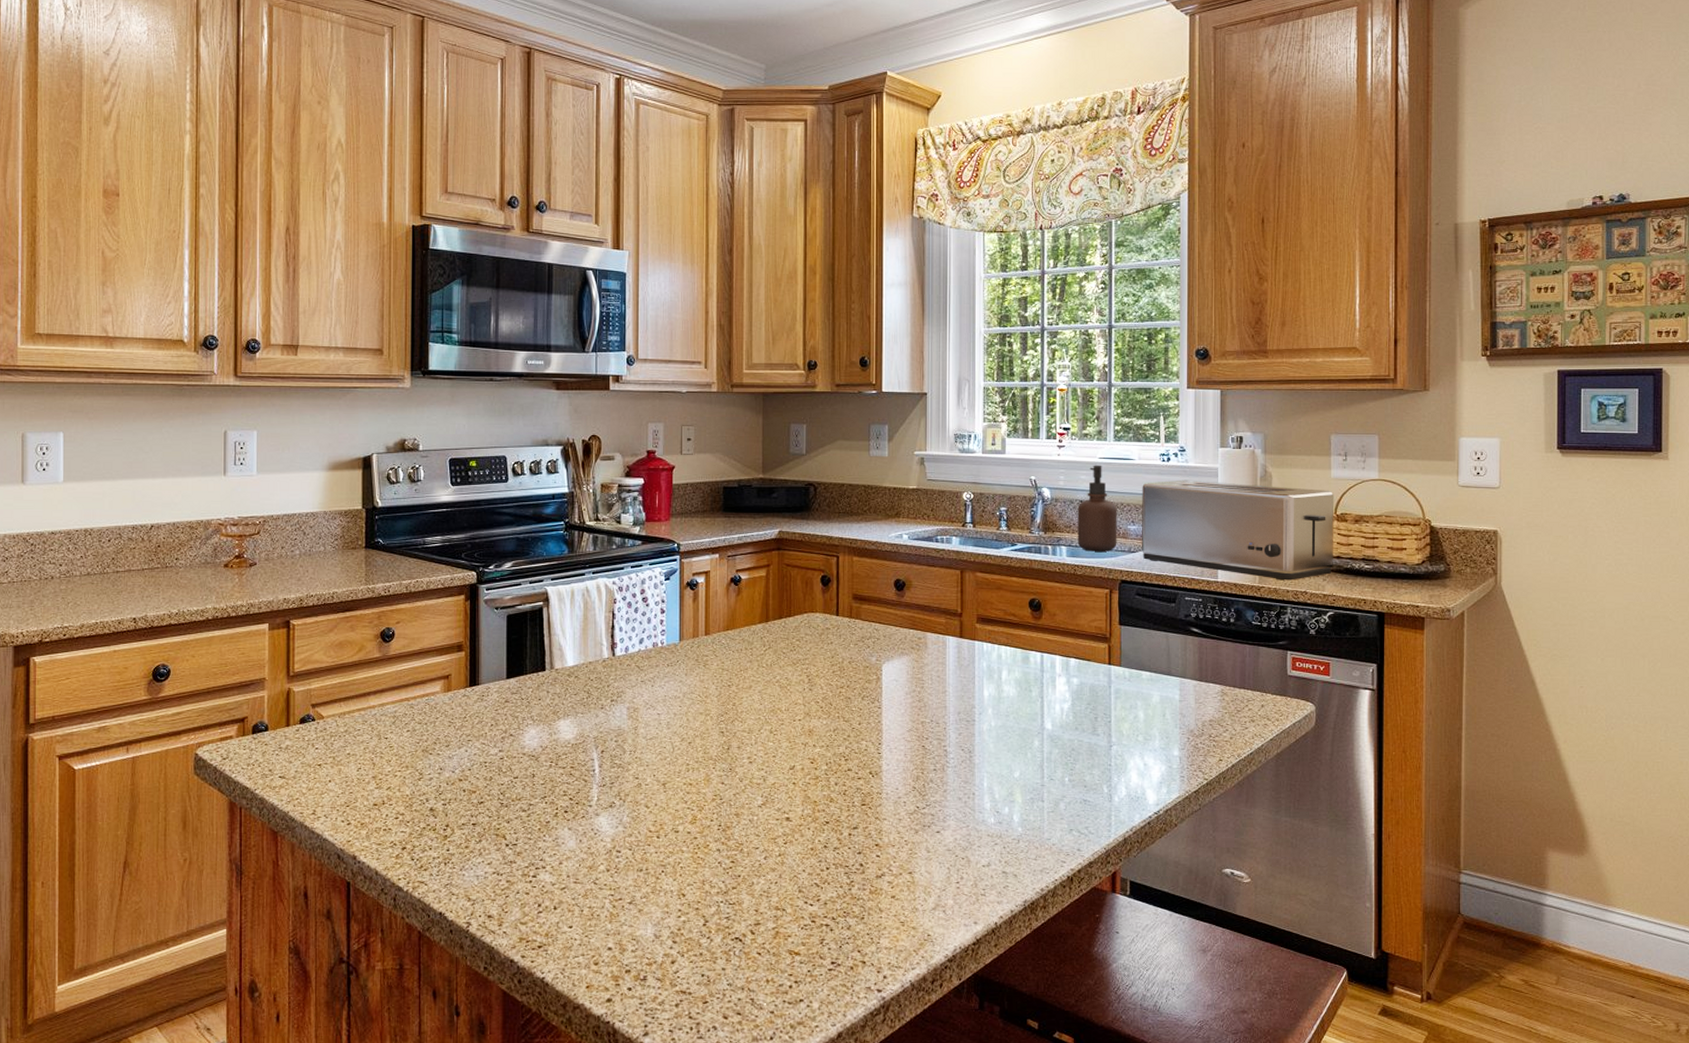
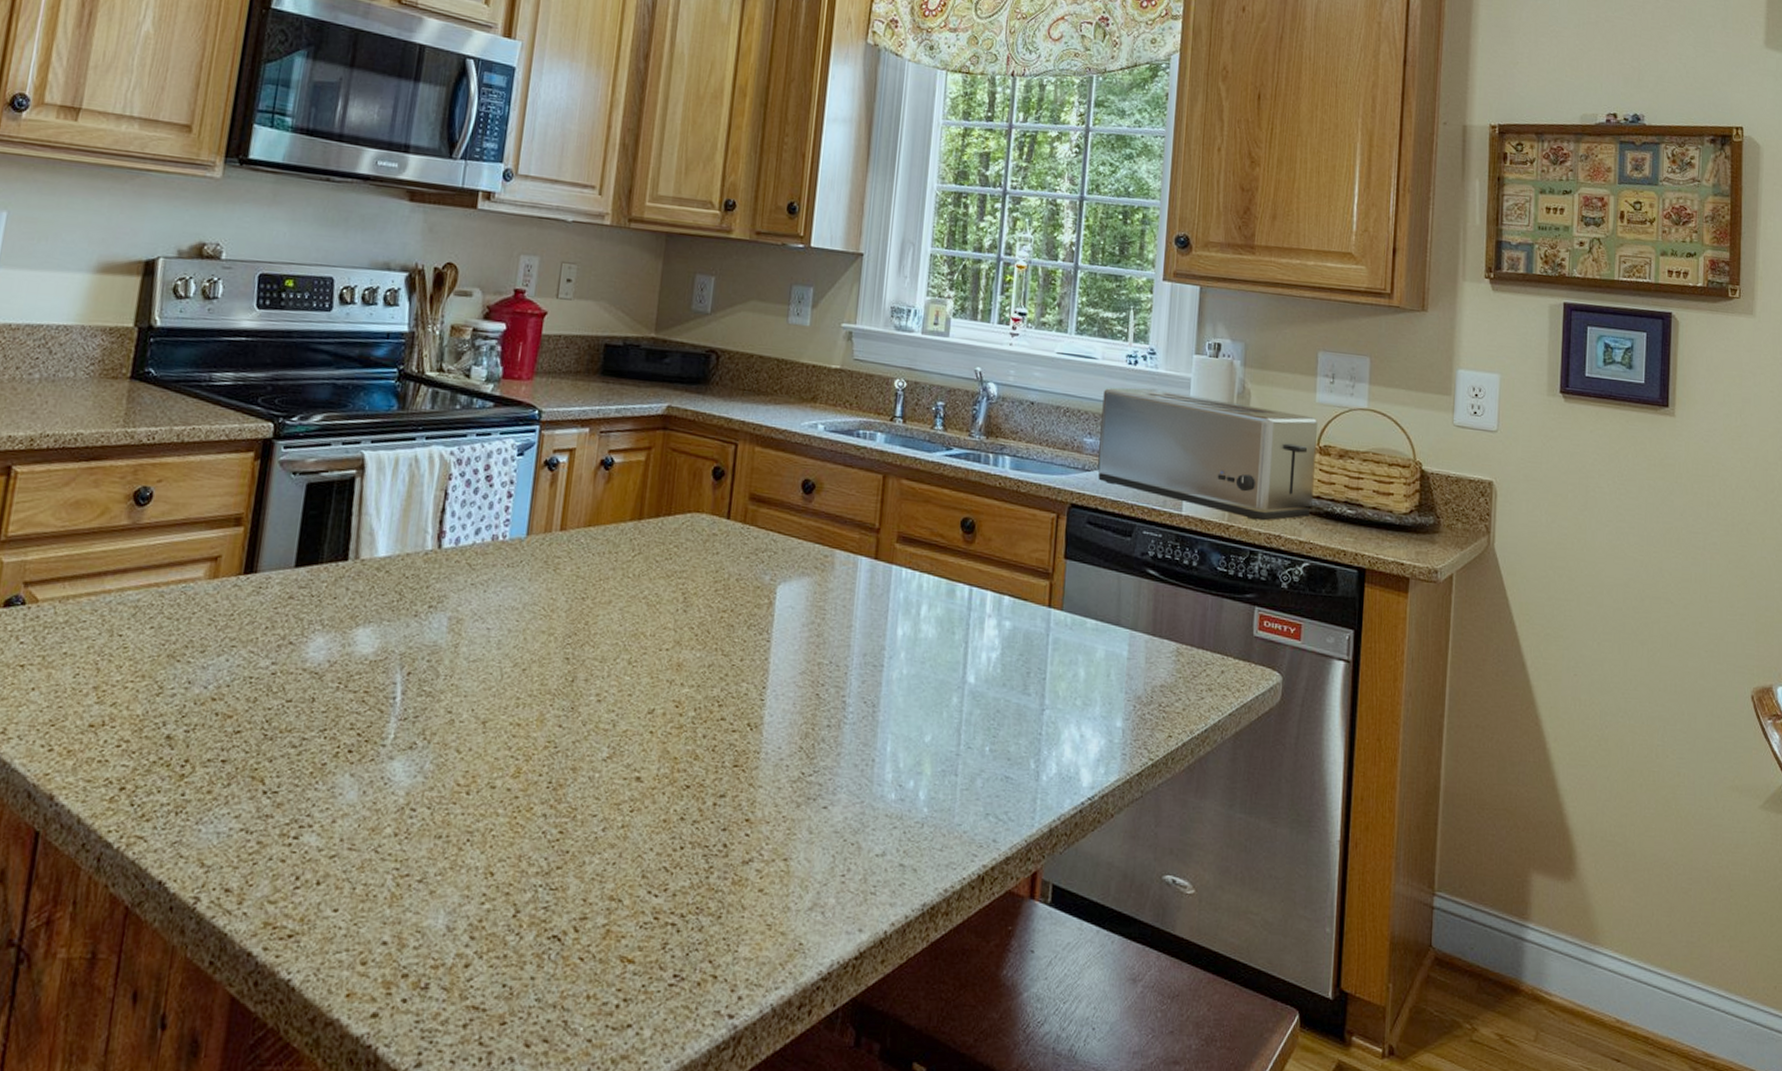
soap dispenser: present [1077,465,1117,551] -> none [1023,360,1073,467]

